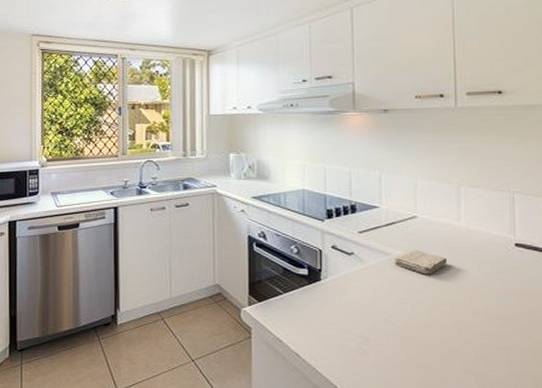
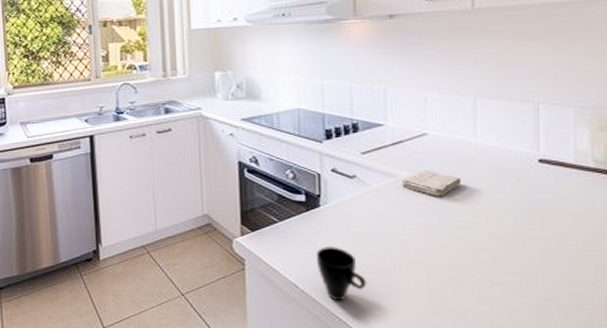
cup: none [316,318,363,371] -> present [315,247,367,301]

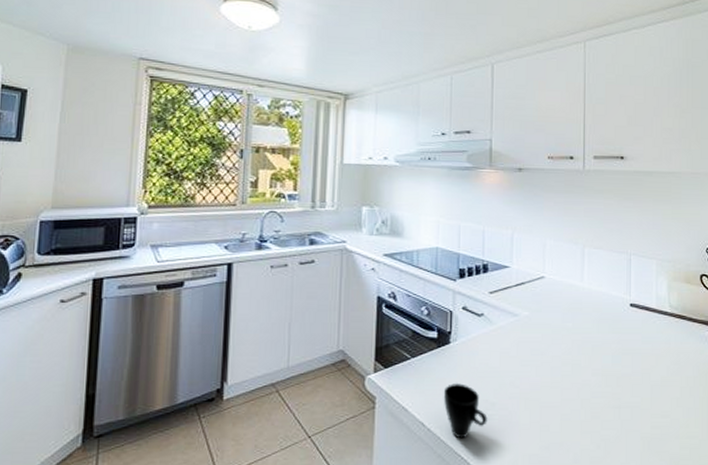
washcloth: present [402,169,462,197] -> none [522,310,571,335]

